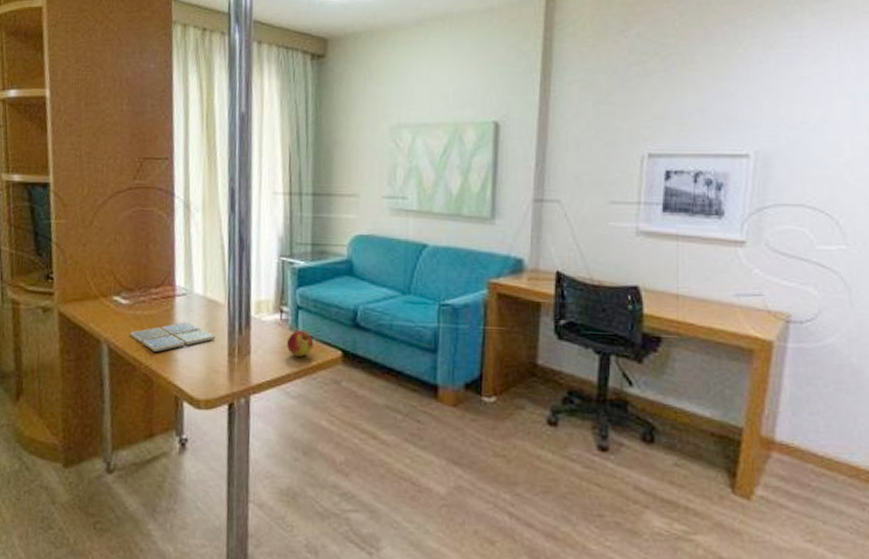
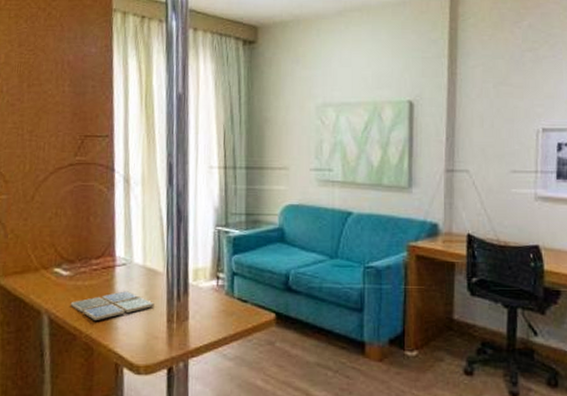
apple: present [286,330,314,357] -> none [223,295,249,320]

